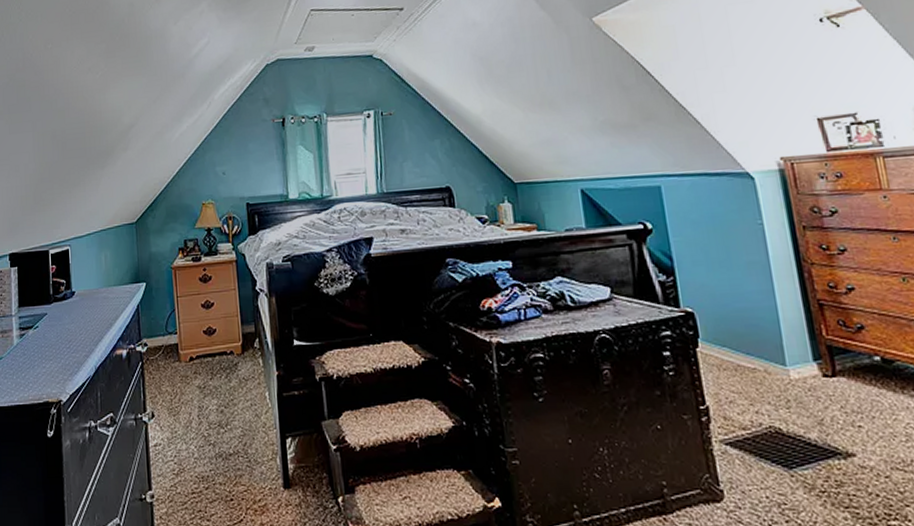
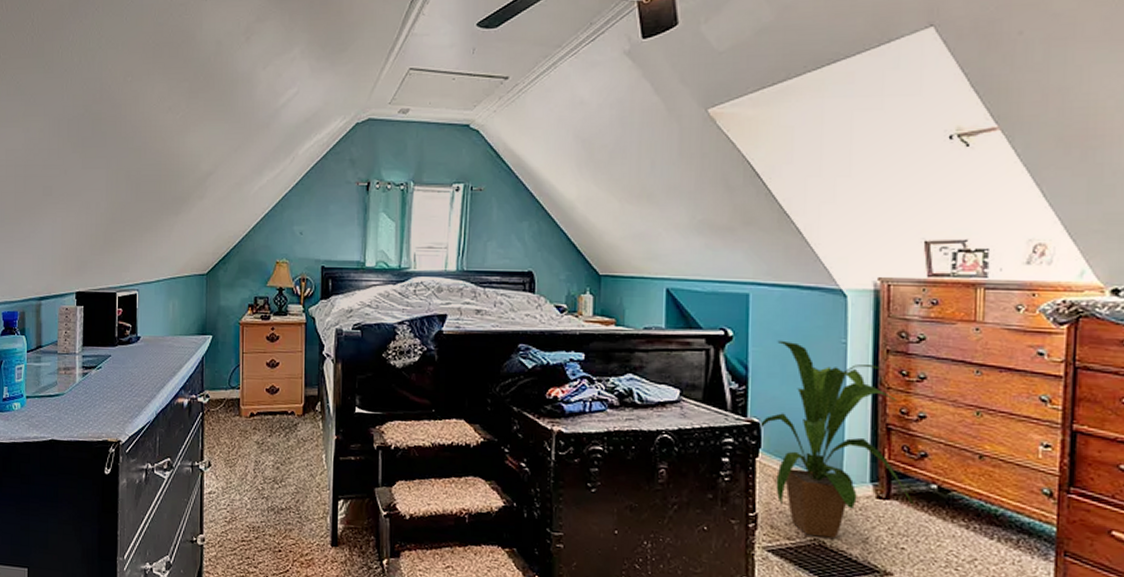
house plant: none [692,227,863,424] -> present [758,340,915,539]

